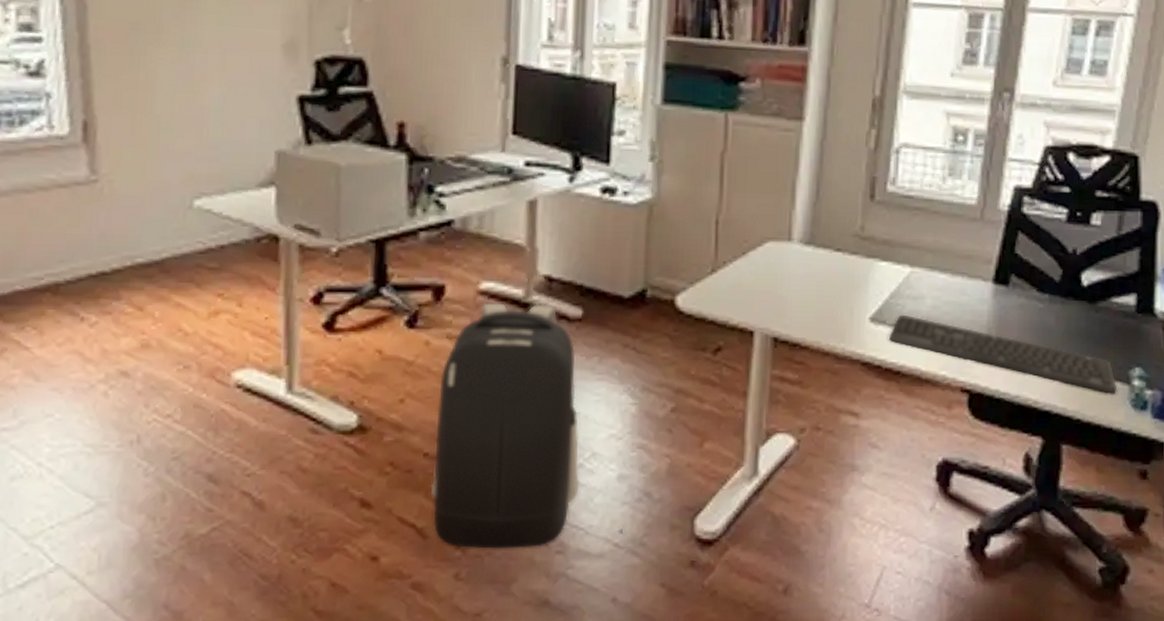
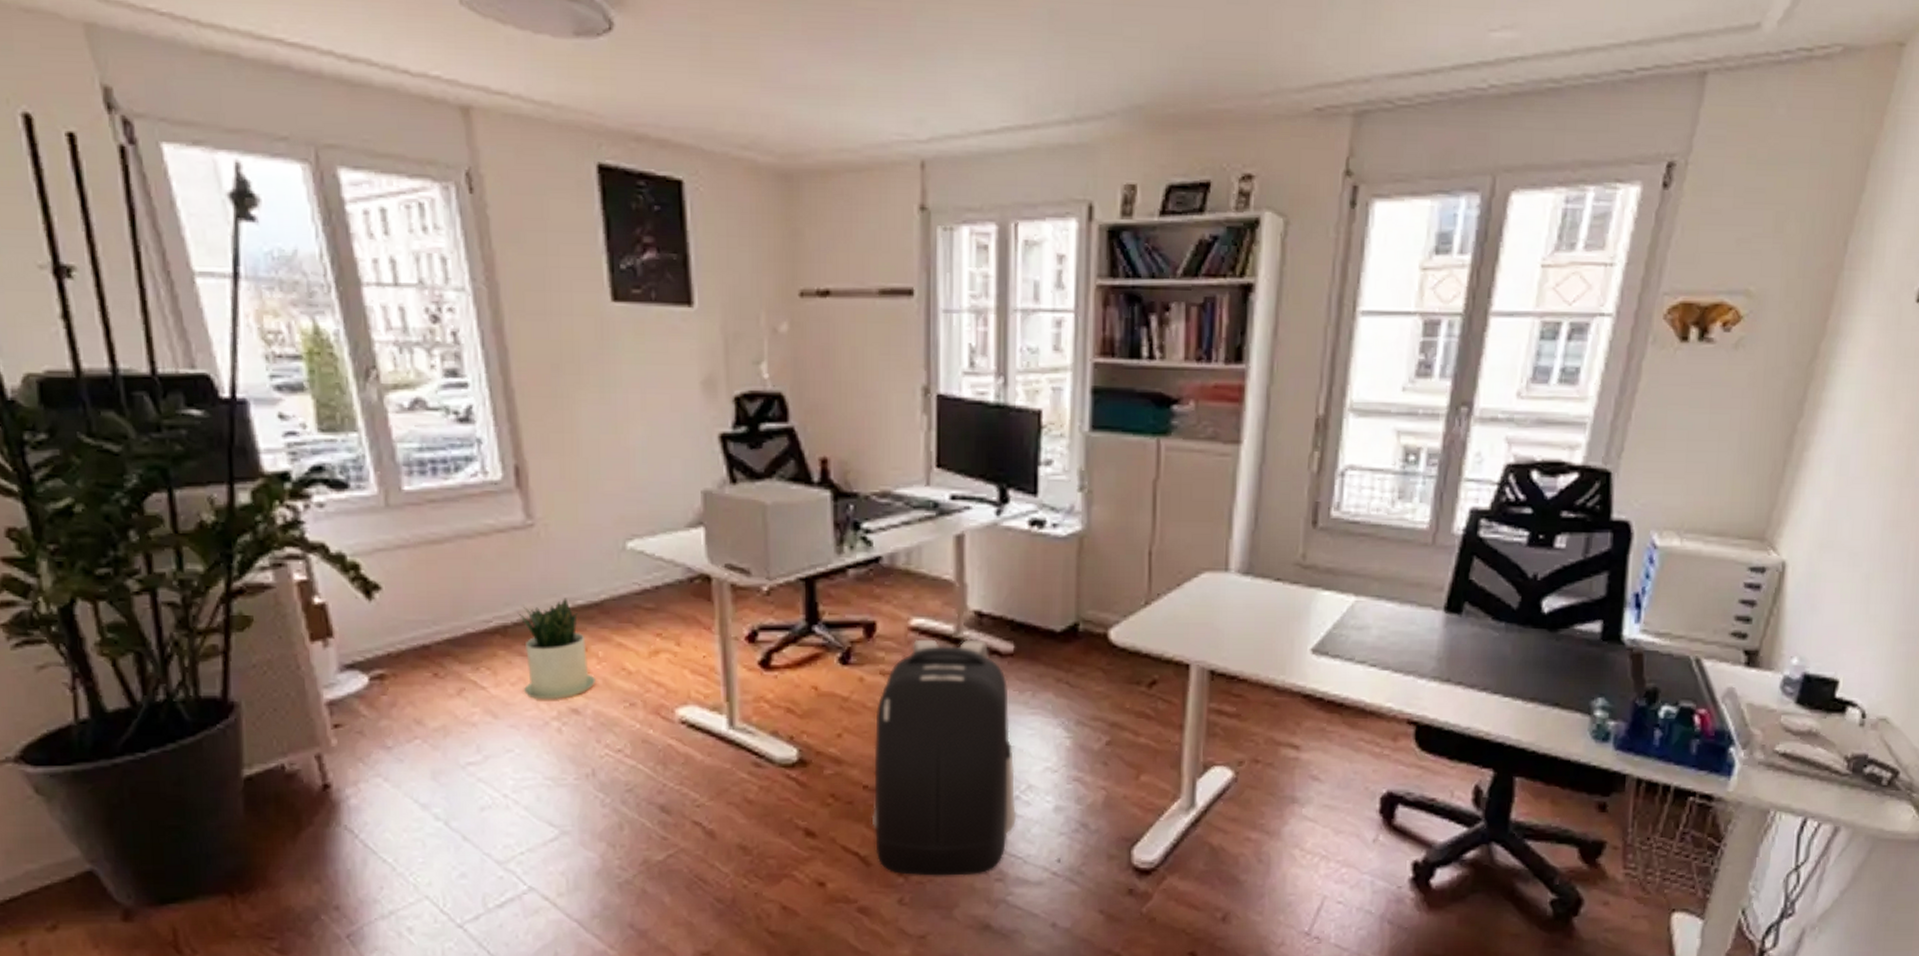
planter: none [71,255,149,362] -> present [518,597,595,700]
computer keyboard: present [888,314,1118,394] -> none [1331,645,1578,725]

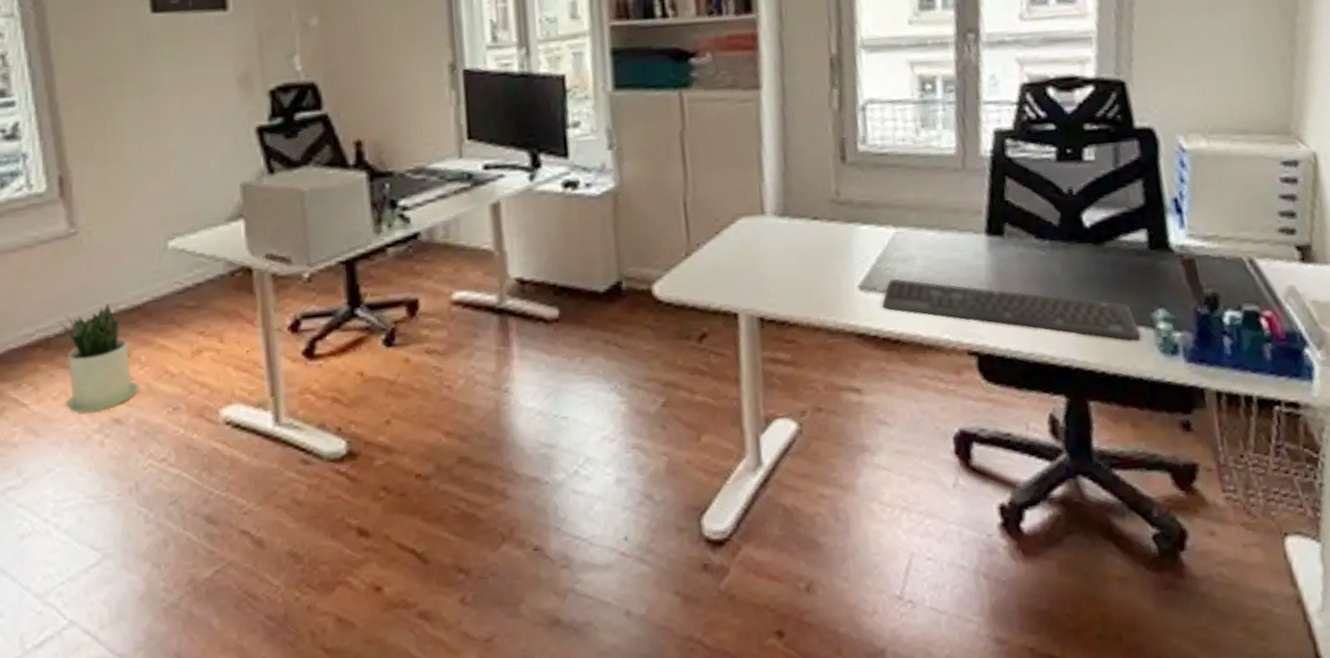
backpack: present [871,639,1017,876] -> none [423,307,578,570]
computer keyboard: none [1331,645,1578,725] -> present [881,278,1142,341]

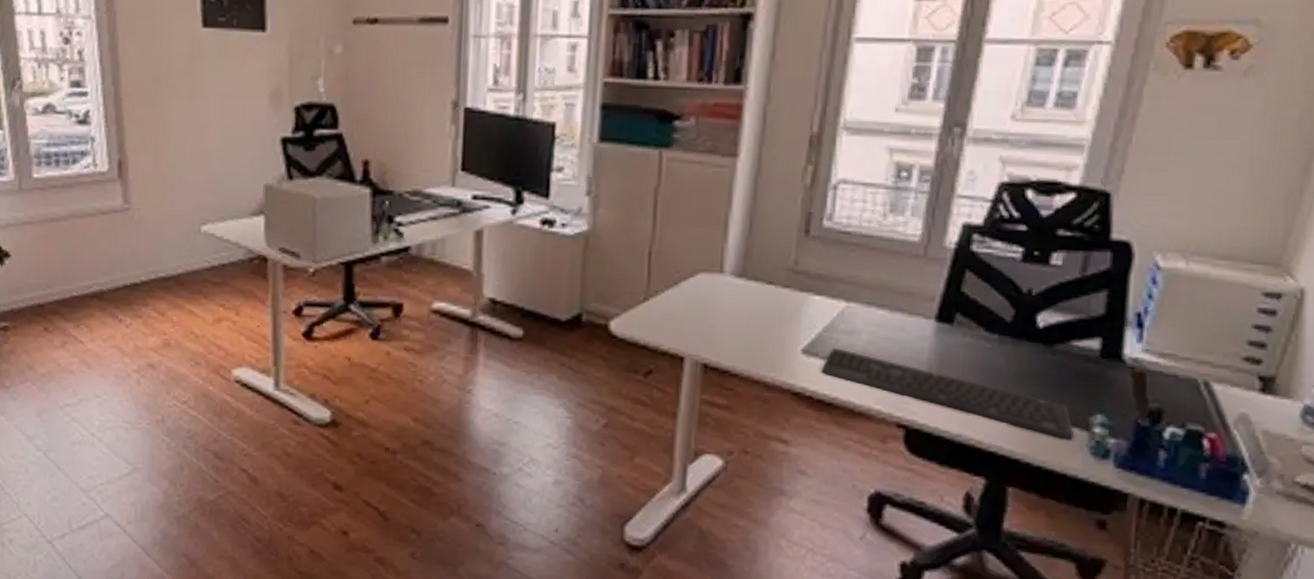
planter: present [60,303,138,413] -> none [112,270,169,356]

